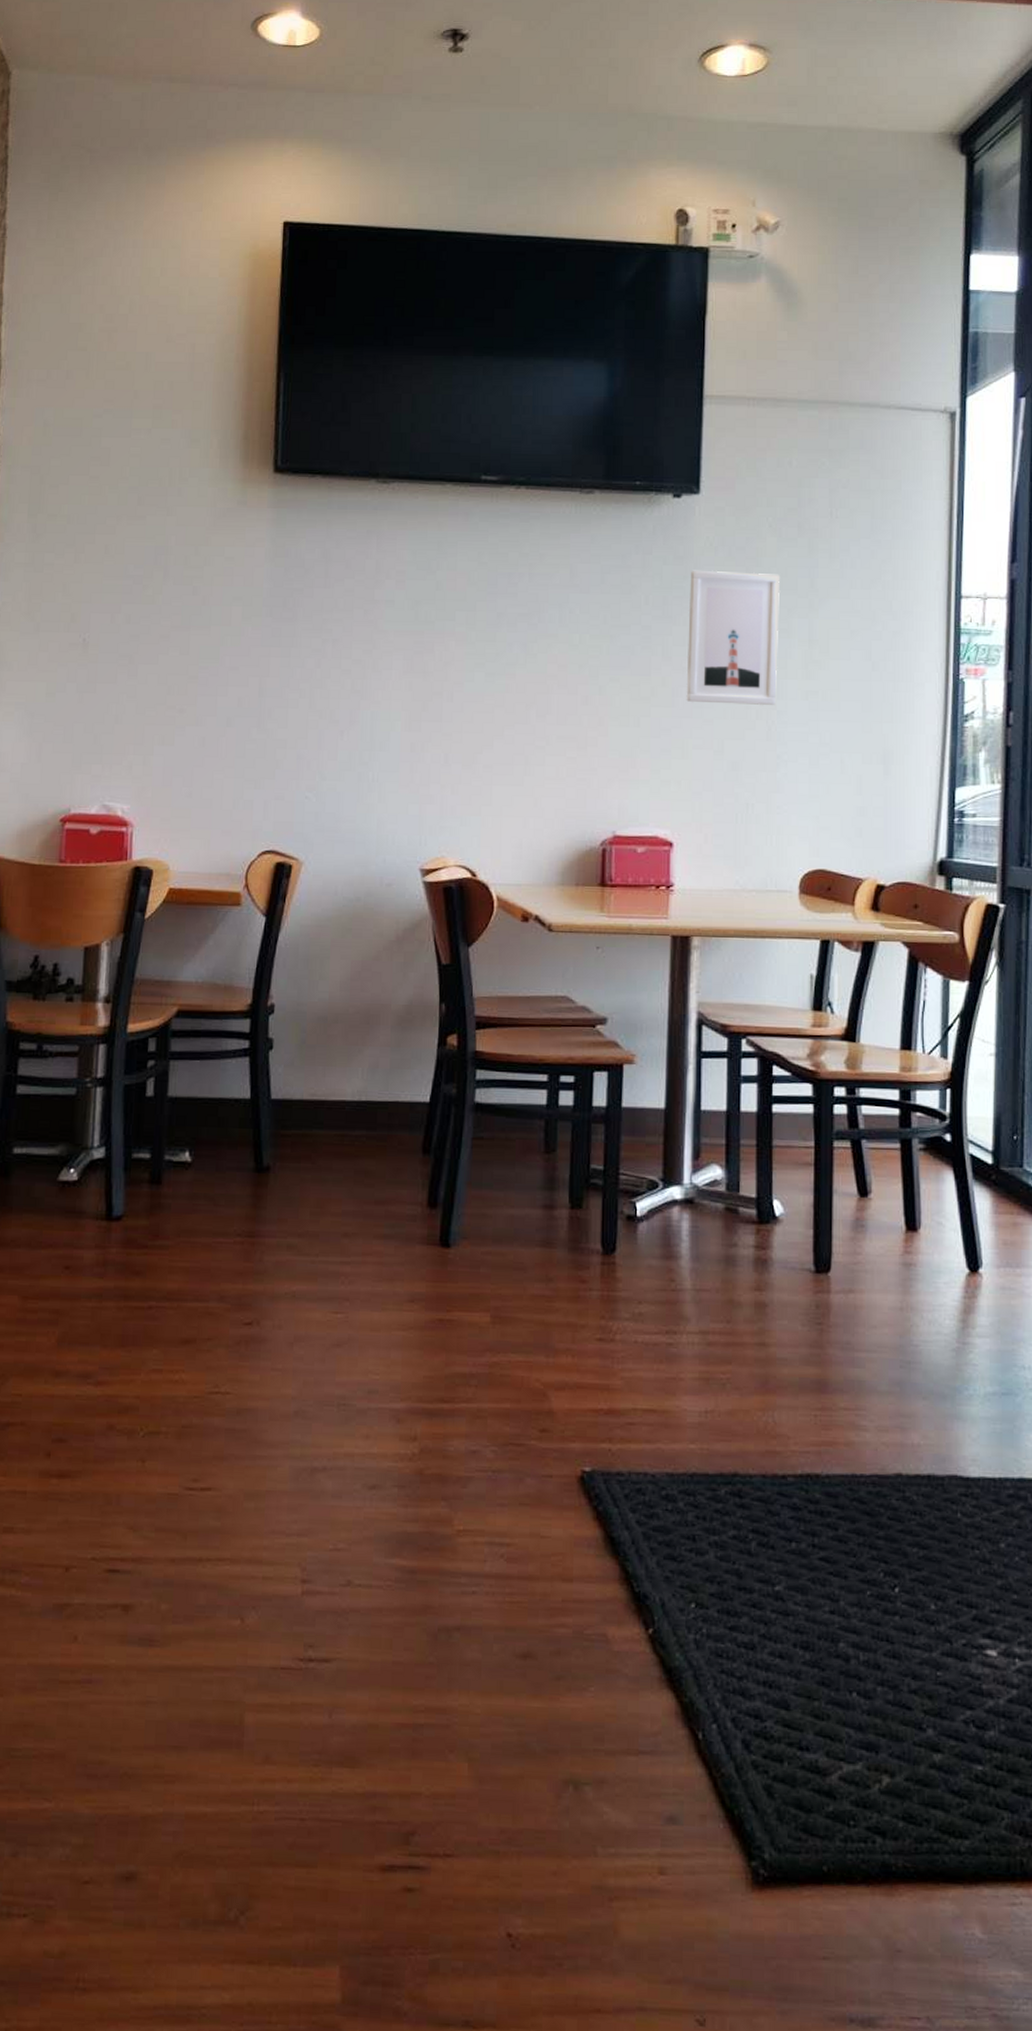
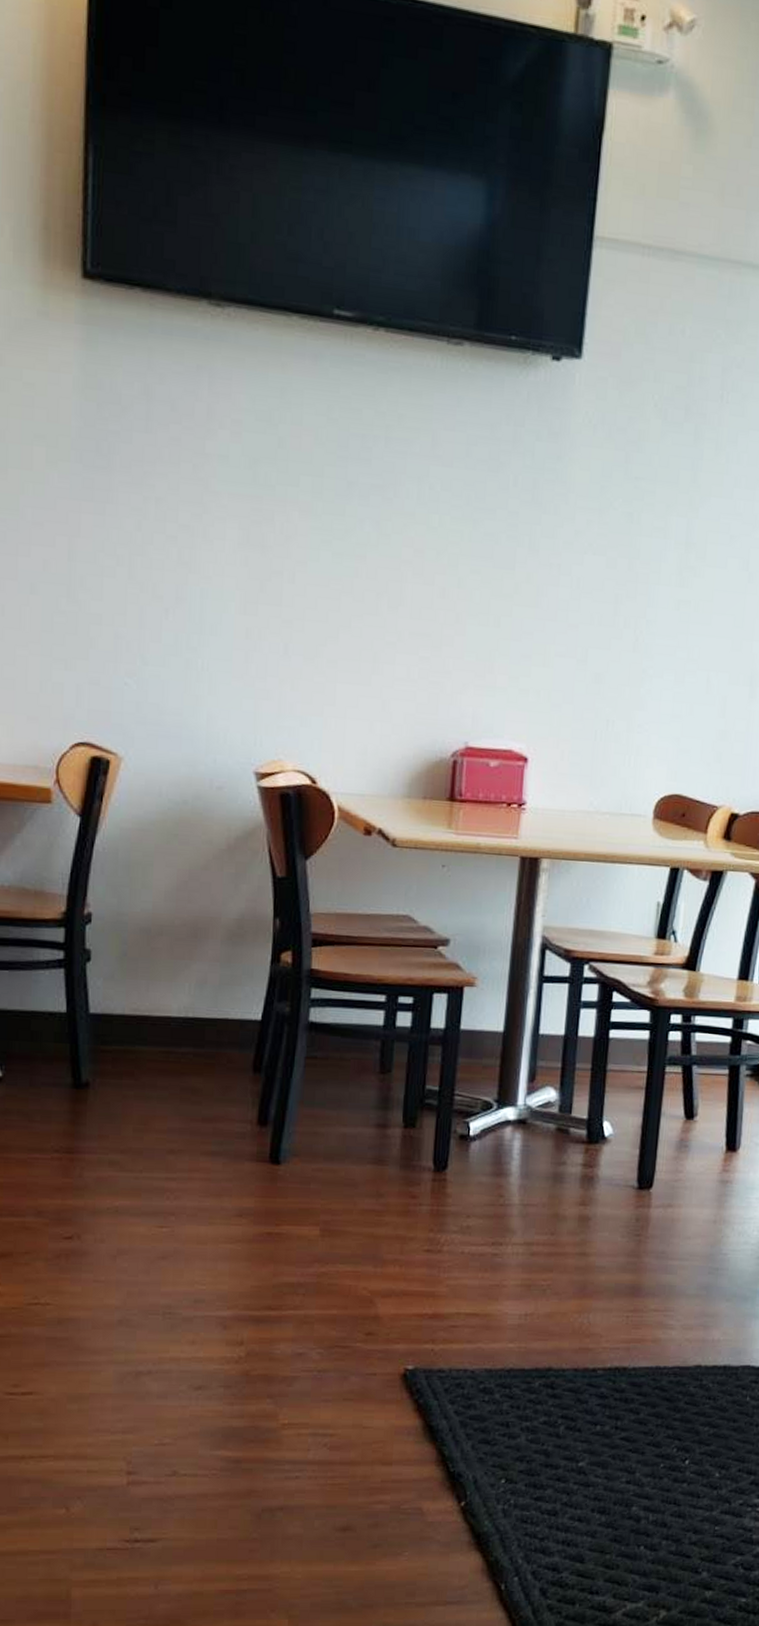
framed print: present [686,571,779,705] -> none [551,451,661,613]

